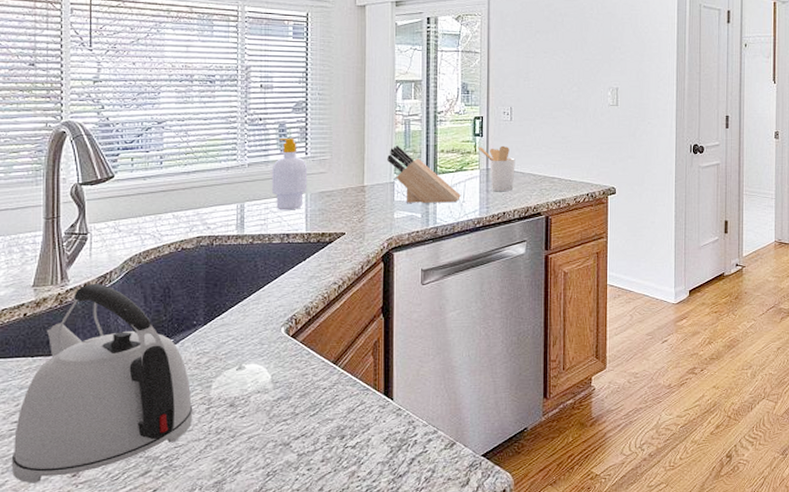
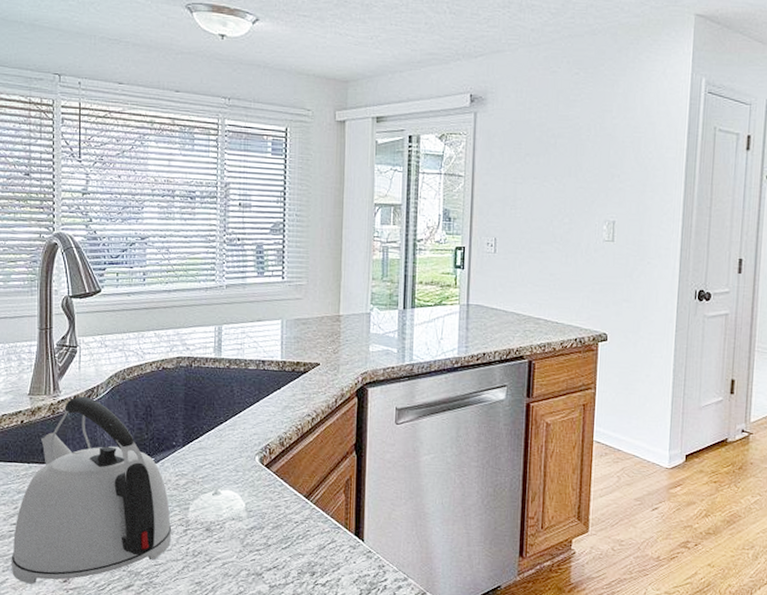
soap bottle: present [271,137,308,210] -> none [248,260,284,336]
knife block: present [387,146,461,203] -> none [364,274,439,339]
utensil holder: present [479,145,515,192] -> none [459,280,498,331]

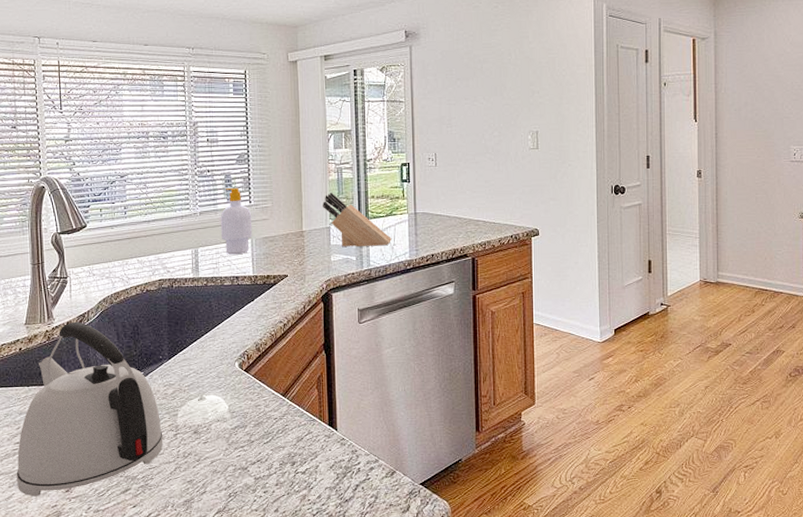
soap bottle: none [248,260,284,336] -> present [220,187,253,255]
knife block: none [364,274,439,339] -> present [323,193,391,247]

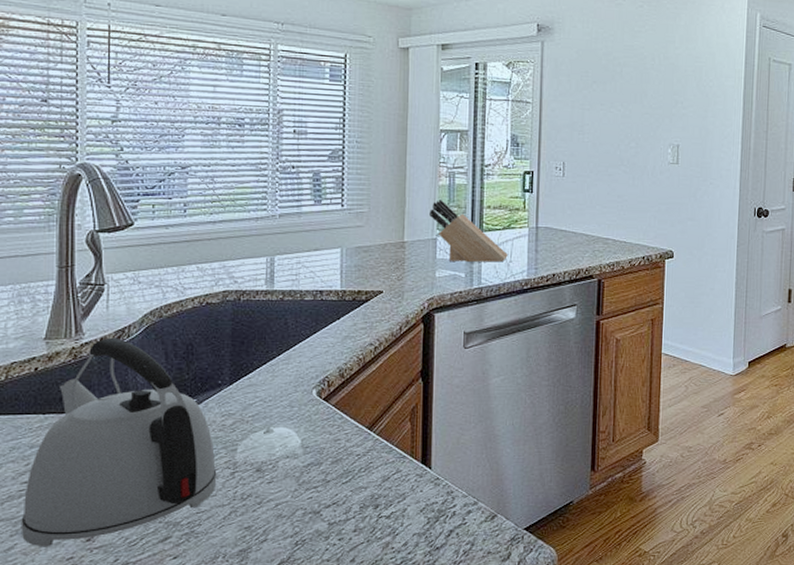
soap bottle: present [220,187,253,255] -> none [304,188,344,266]

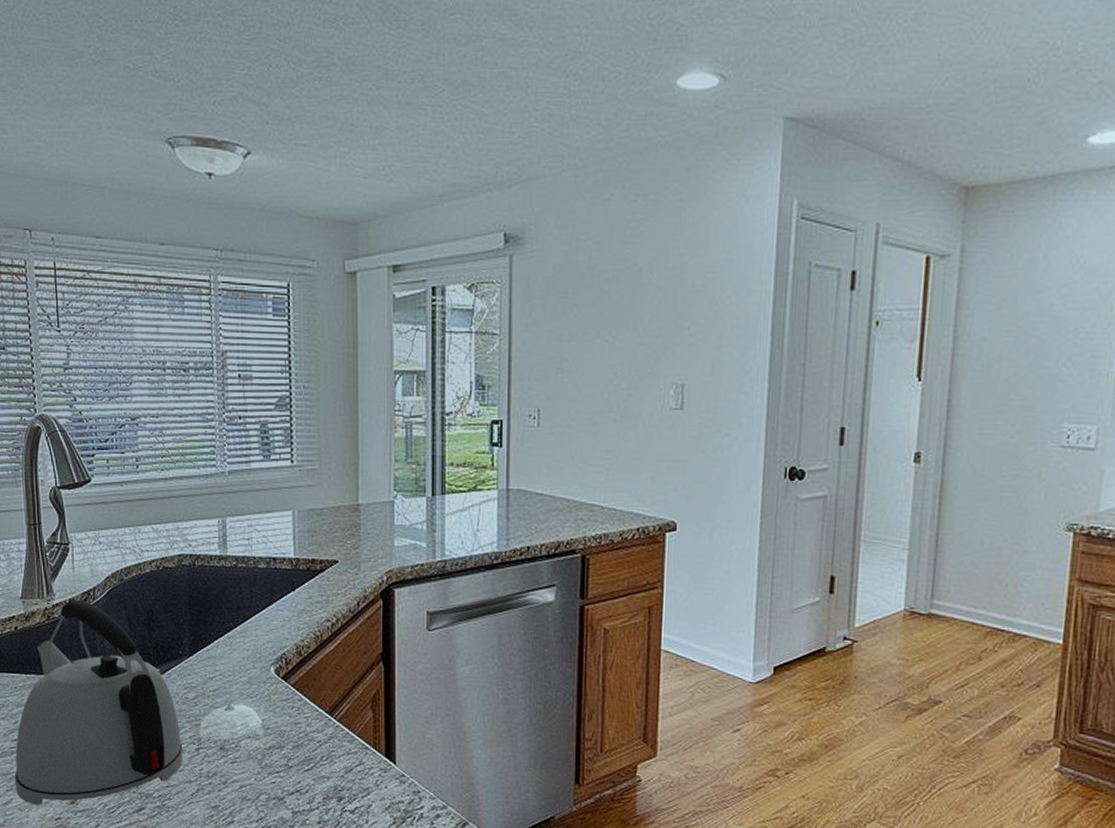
knife block: present [429,200,508,263] -> none [385,455,474,531]

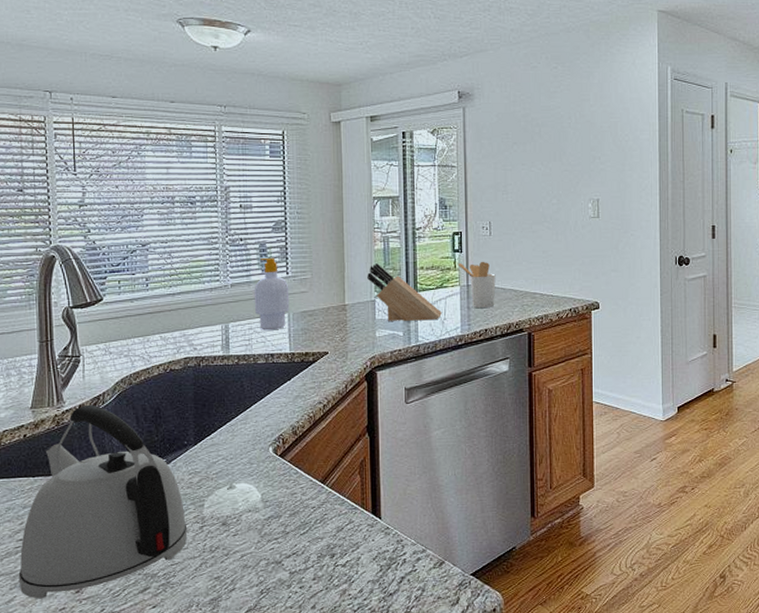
soap bottle: none [254,441,294,530] -> present [254,257,290,331]
knife block: none [385,455,474,531] -> present [367,263,442,321]
utensil holder: none [497,459,544,521] -> present [458,261,496,309]

